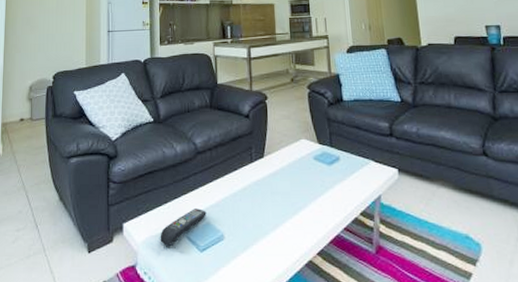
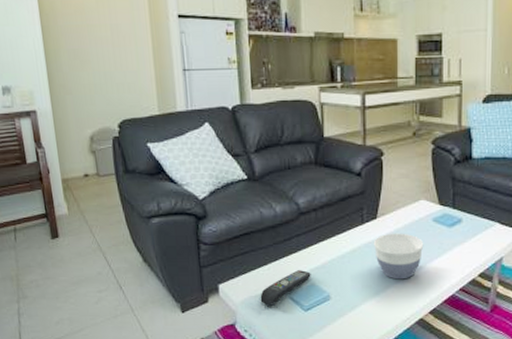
bowl: none [261,171,308,218] -> present [373,233,424,280]

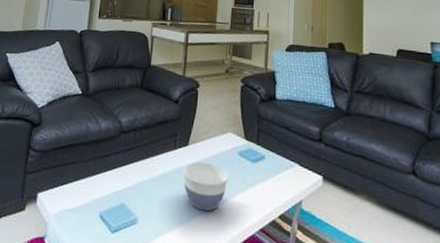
remote control: present [260,270,311,306] -> none [72,188,123,222]

